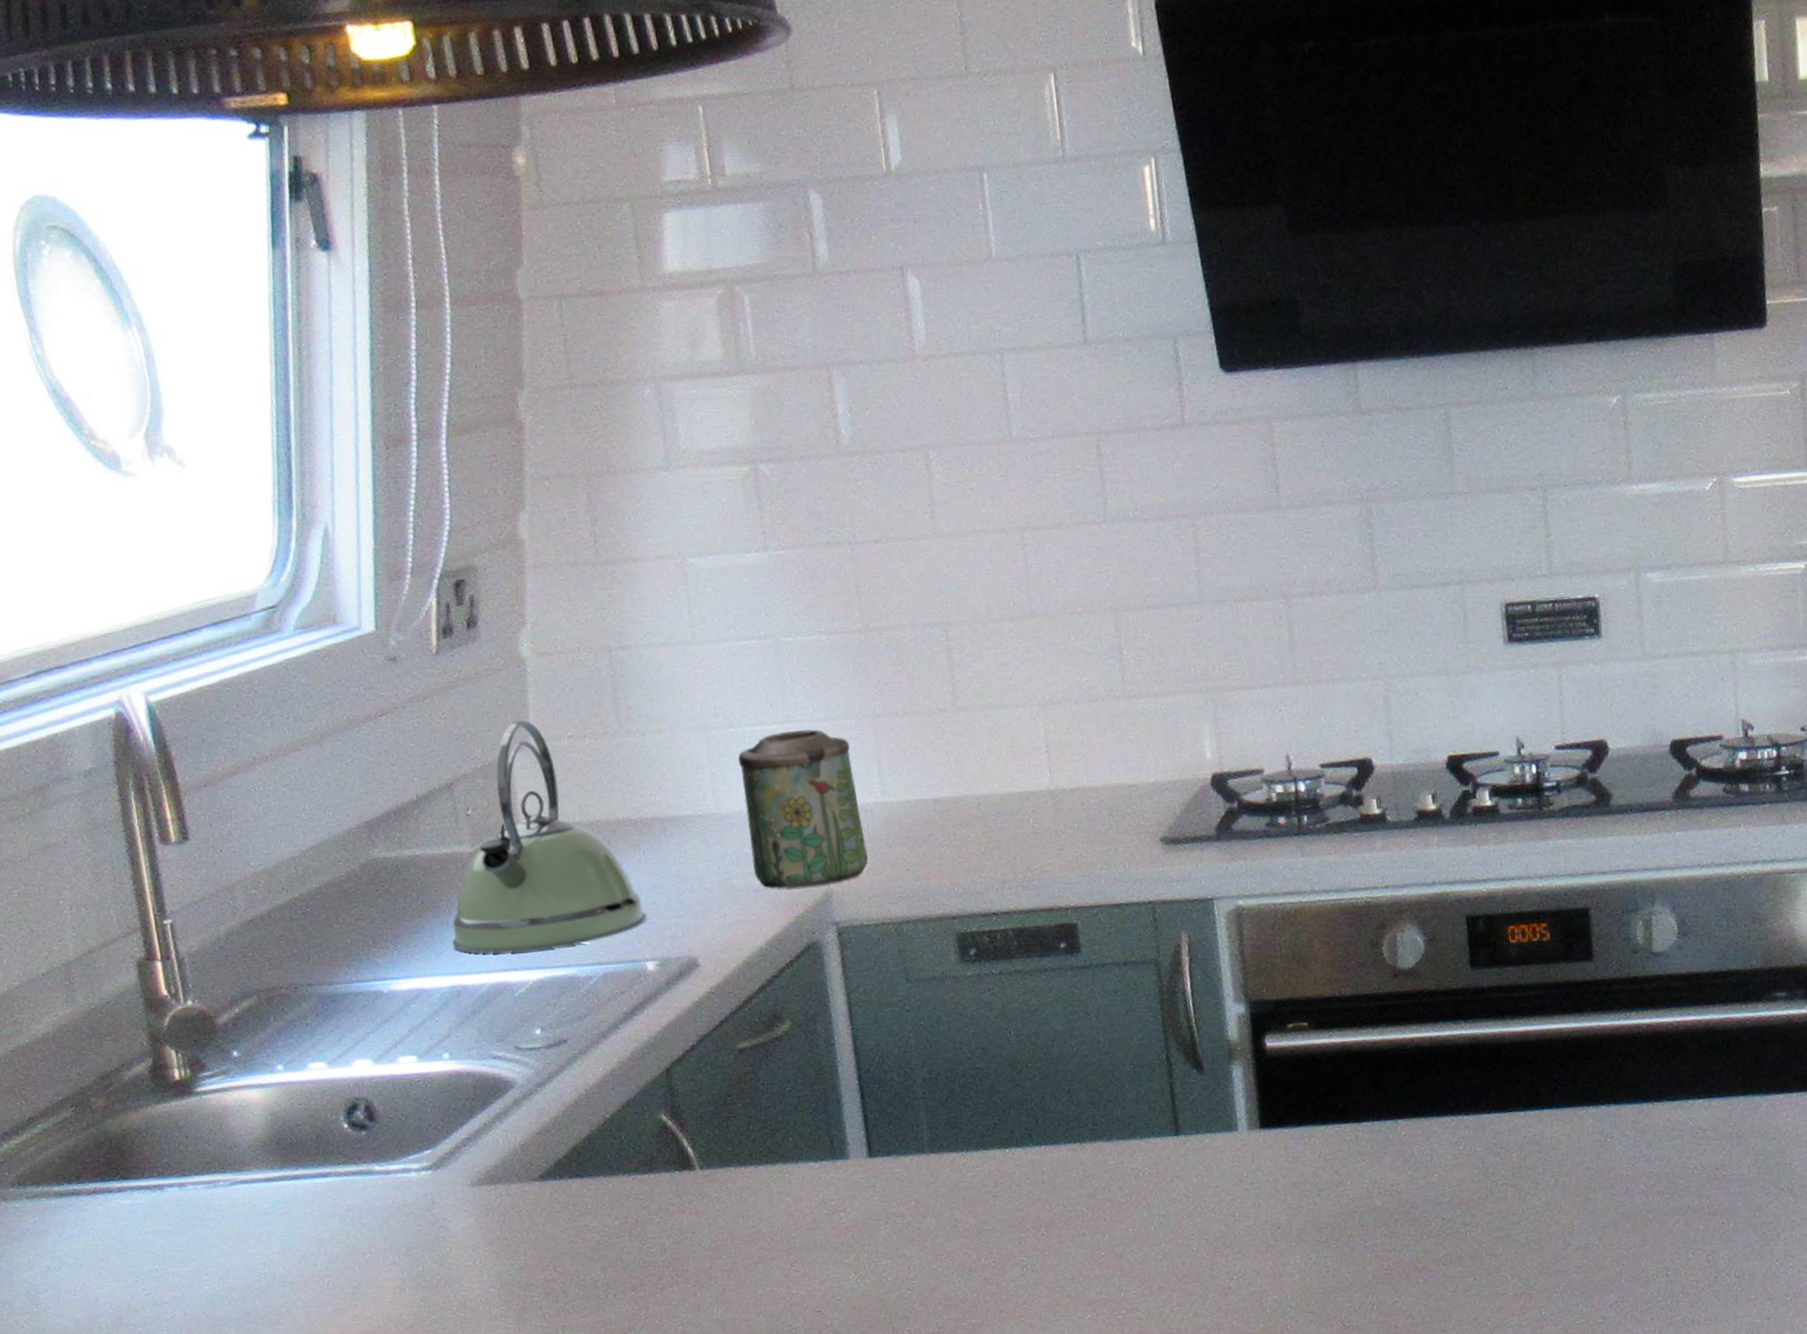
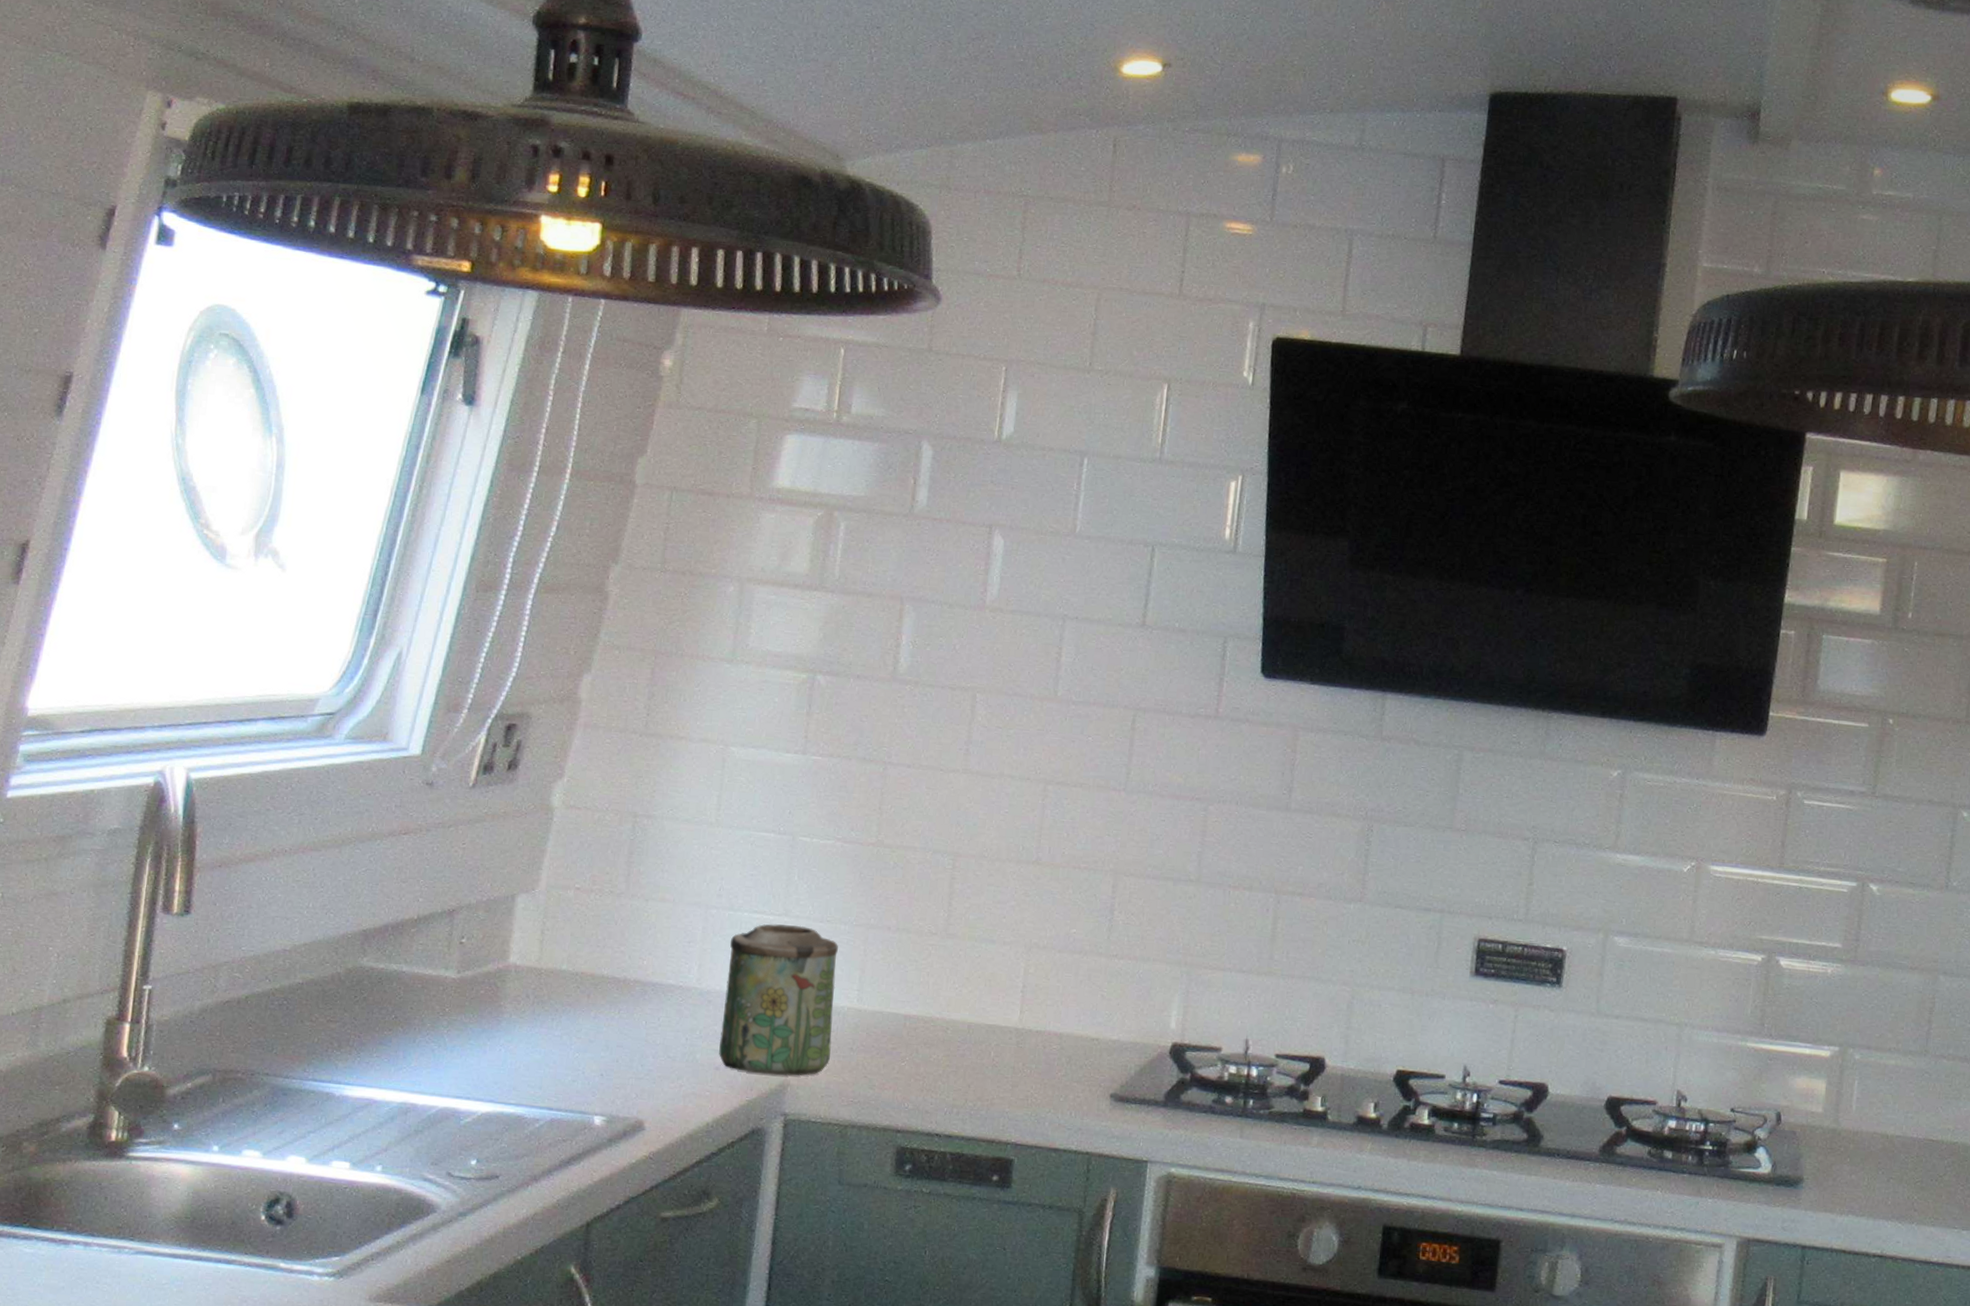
kettle: present [451,720,648,954] -> none [413,864,607,1086]

